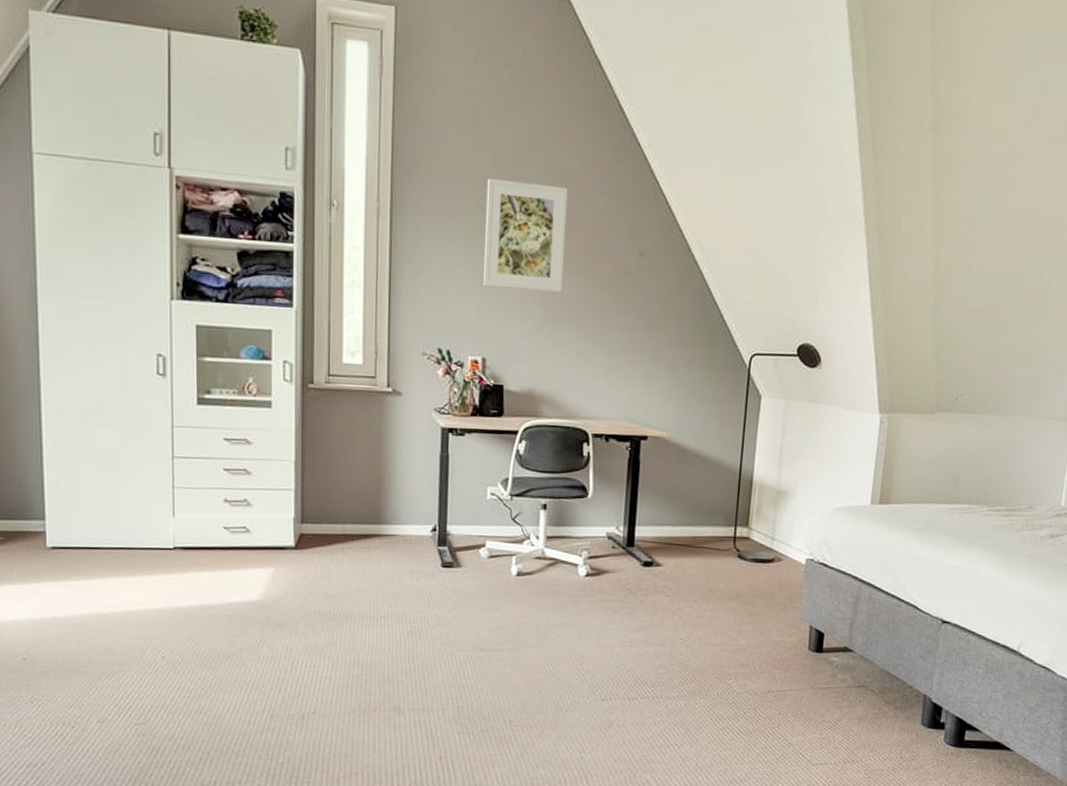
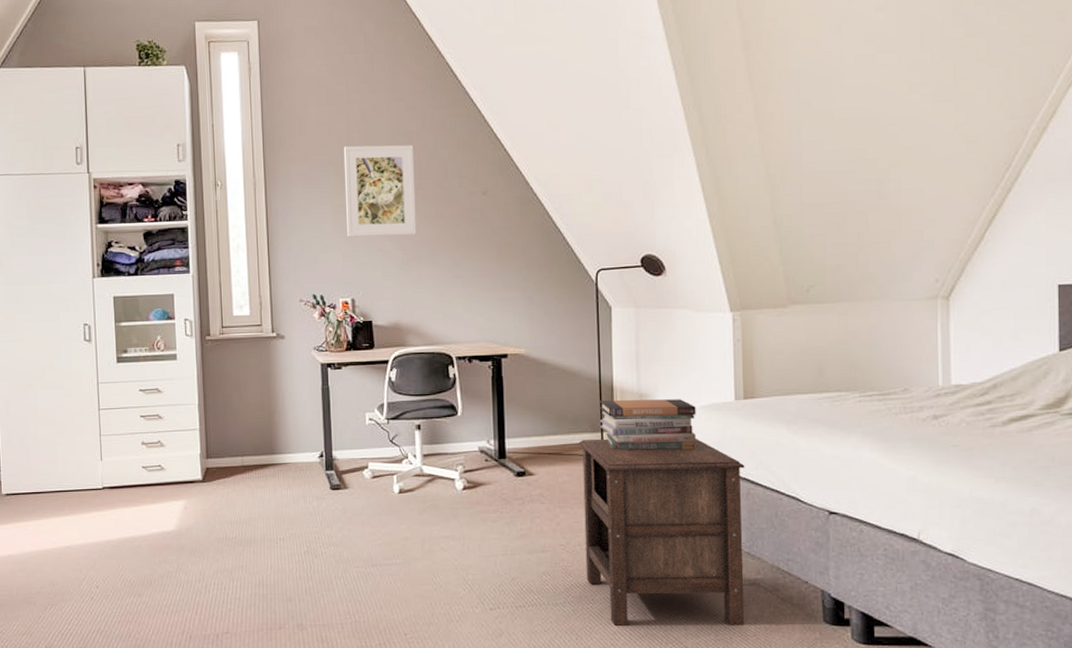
nightstand: none [702,533,871,725] -> present [578,438,745,626]
book stack: none [734,493,832,552] -> present [599,399,696,451]

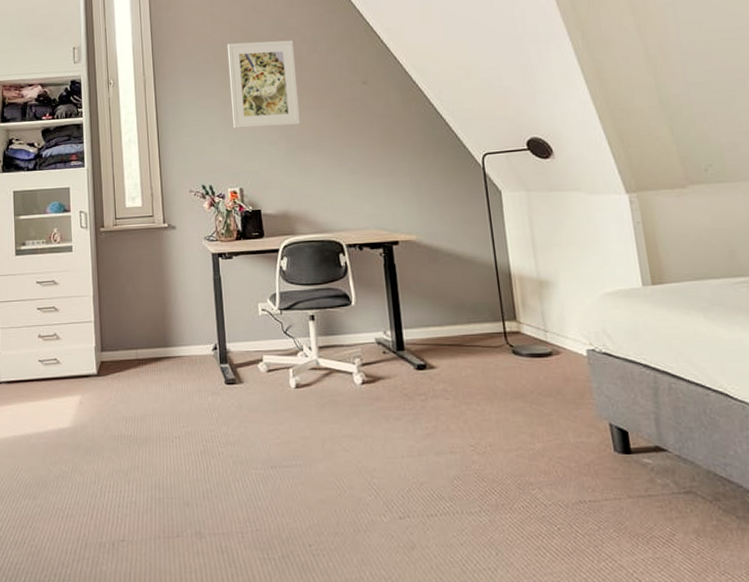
nightstand: present [578,438,745,626] -> none [479,327,686,541]
book stack: present [599,399,696,451] -> none [498,285,607,341]

